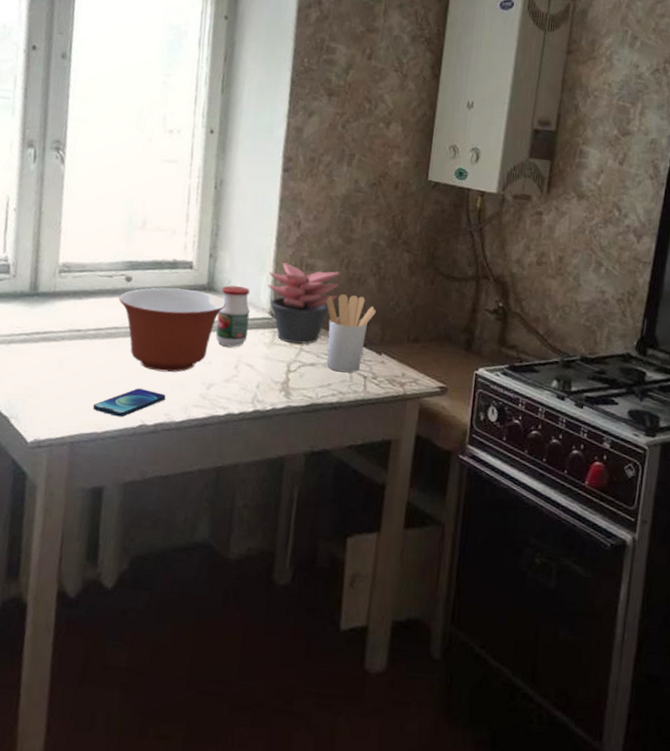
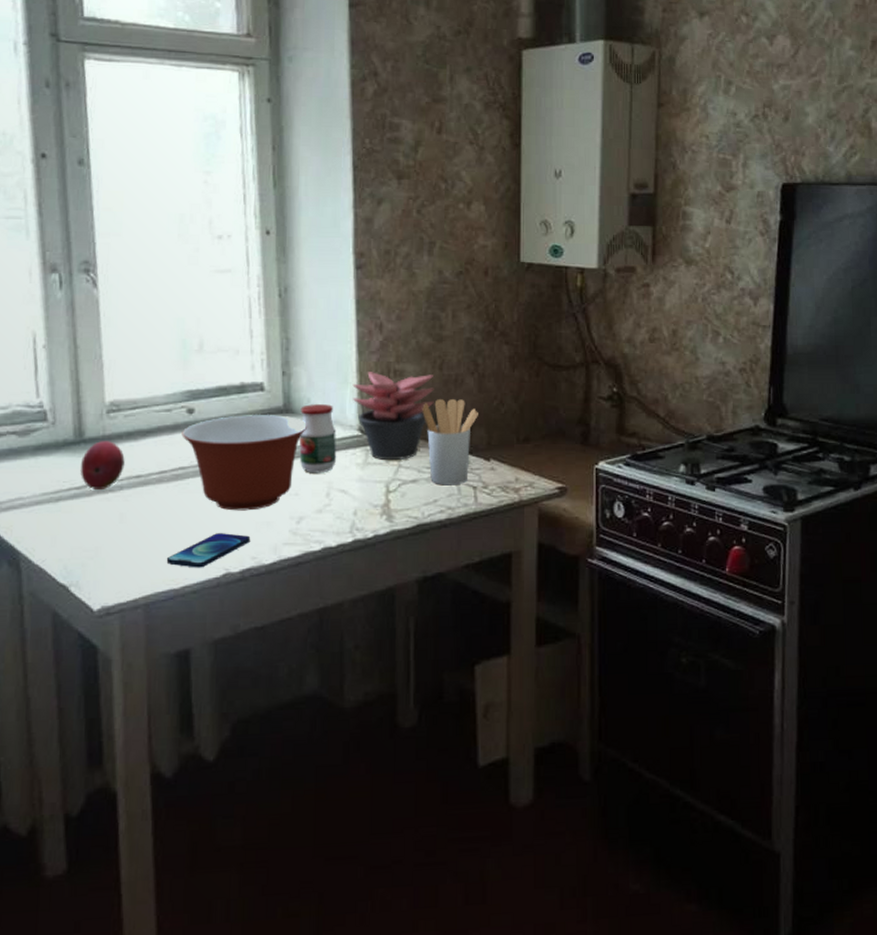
fruit: none [30,296,70,339] -> present [79,441,125,491]

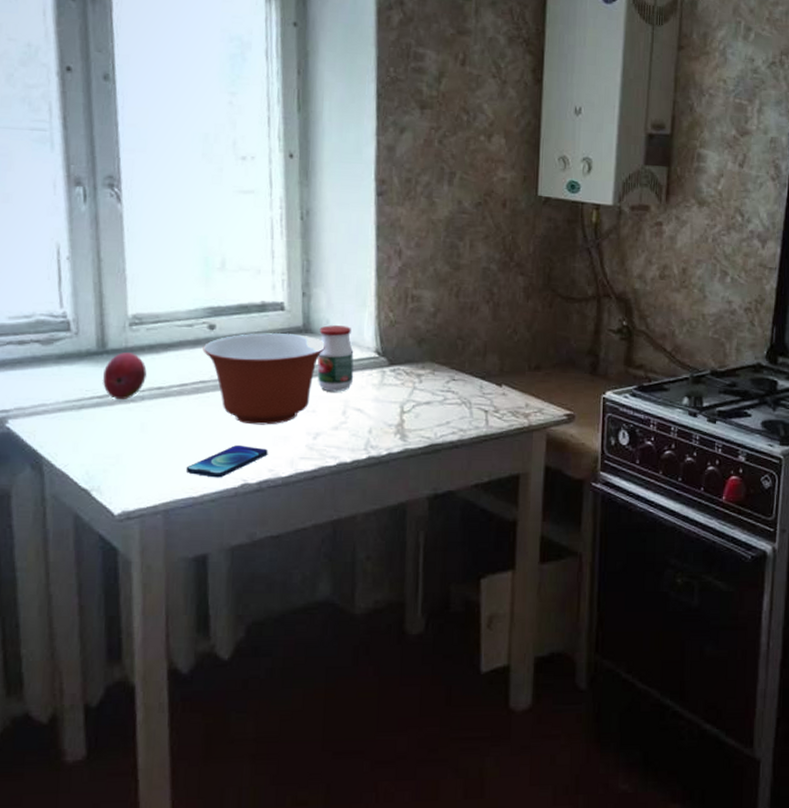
succulent plant: present [352,372,434,460] -> none [370,296,450,382]
utensil holder: present [422,398,478,486] -> none [438,325,492,409]

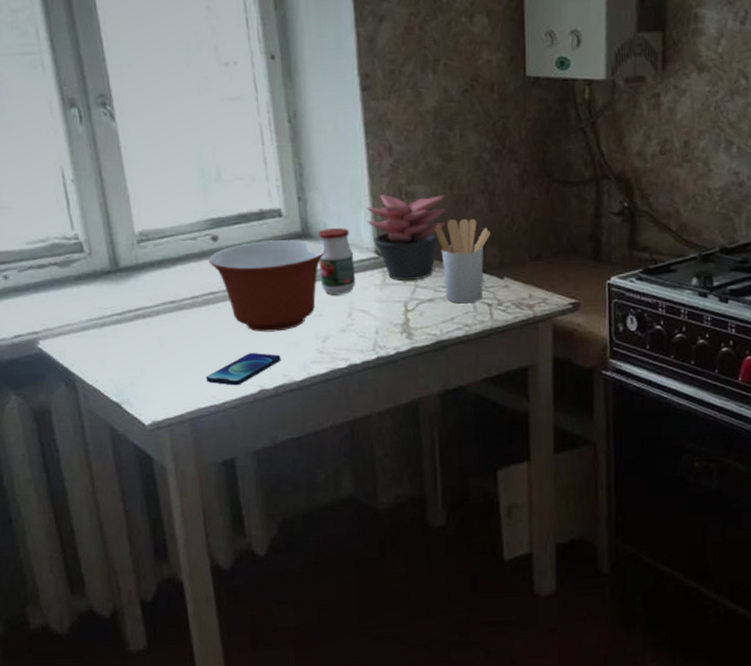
fruit: present [102,352,147,400] -> none [118,269,159,316]
succulent plant: none [370,296,450,382] -> present [366,194,446,280]
utensil holder: none [438,325,492,409] -> present [435,218,490,304]

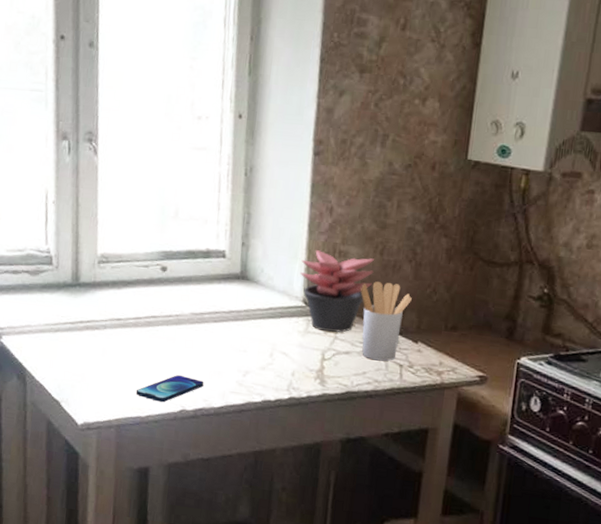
mixing bowl: present [208,240,326,332] -> none [155,277,260,360]
jar: present [318,228,356,295] -> none [250,274,284,336]

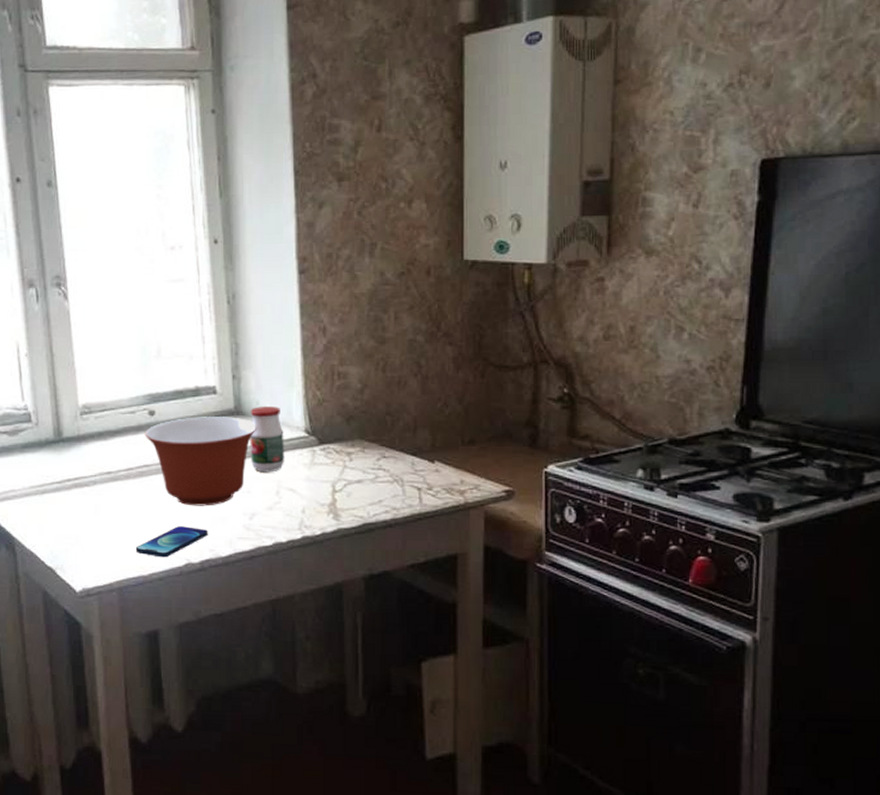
mixing bowl: none [155,277,260,360] -> present [145,417,258,506]
jar: none [250,274,284,336] -> present [250,406,285,473]
succulent plant: present [300,250,374,333] -> none [298,375,378,460]
utensil holder: present [360,281,412,361] -> none [366,400,422,486]

